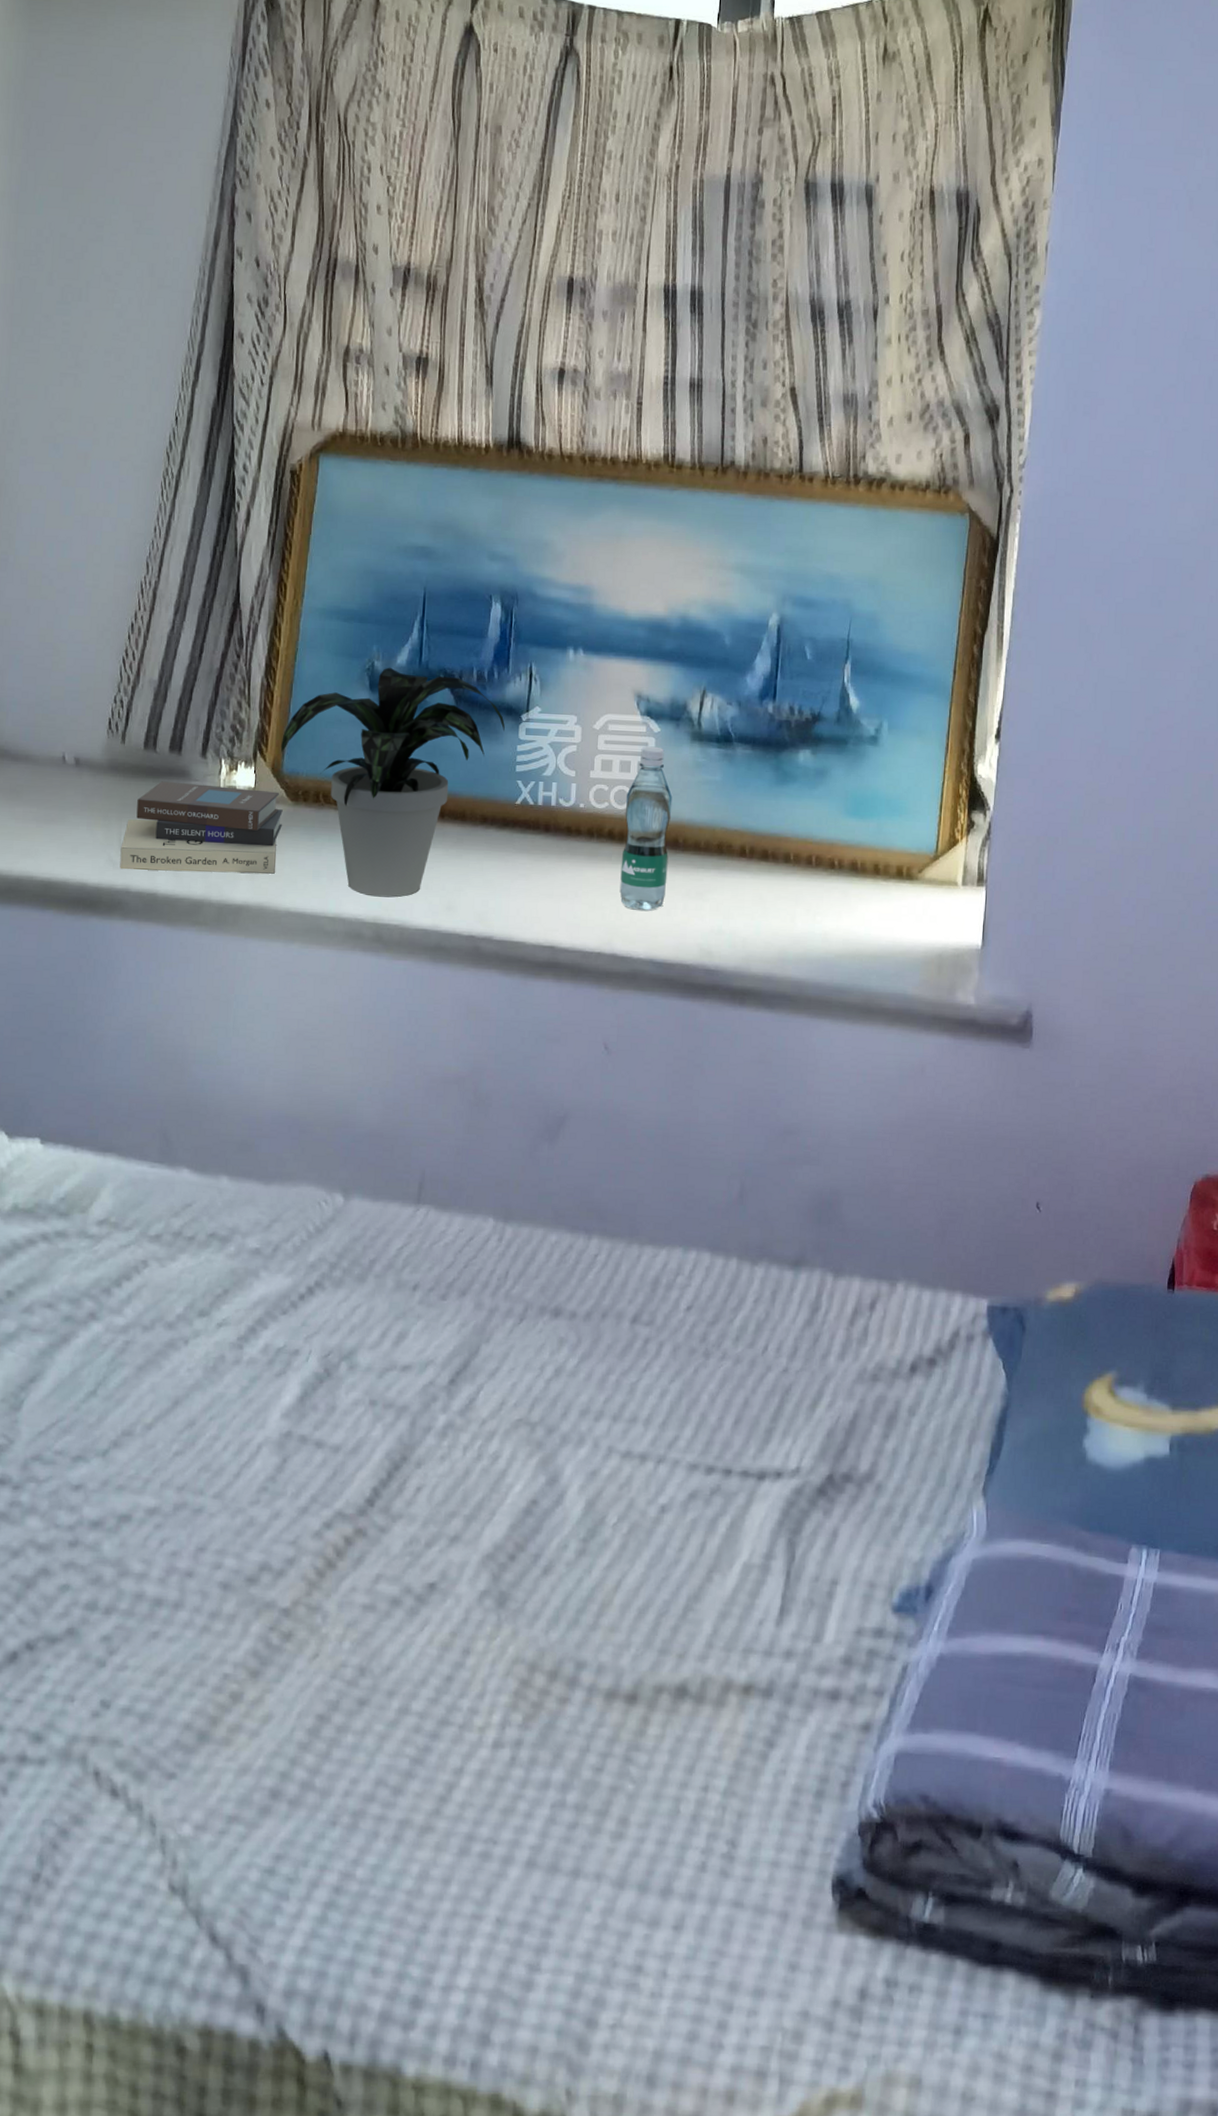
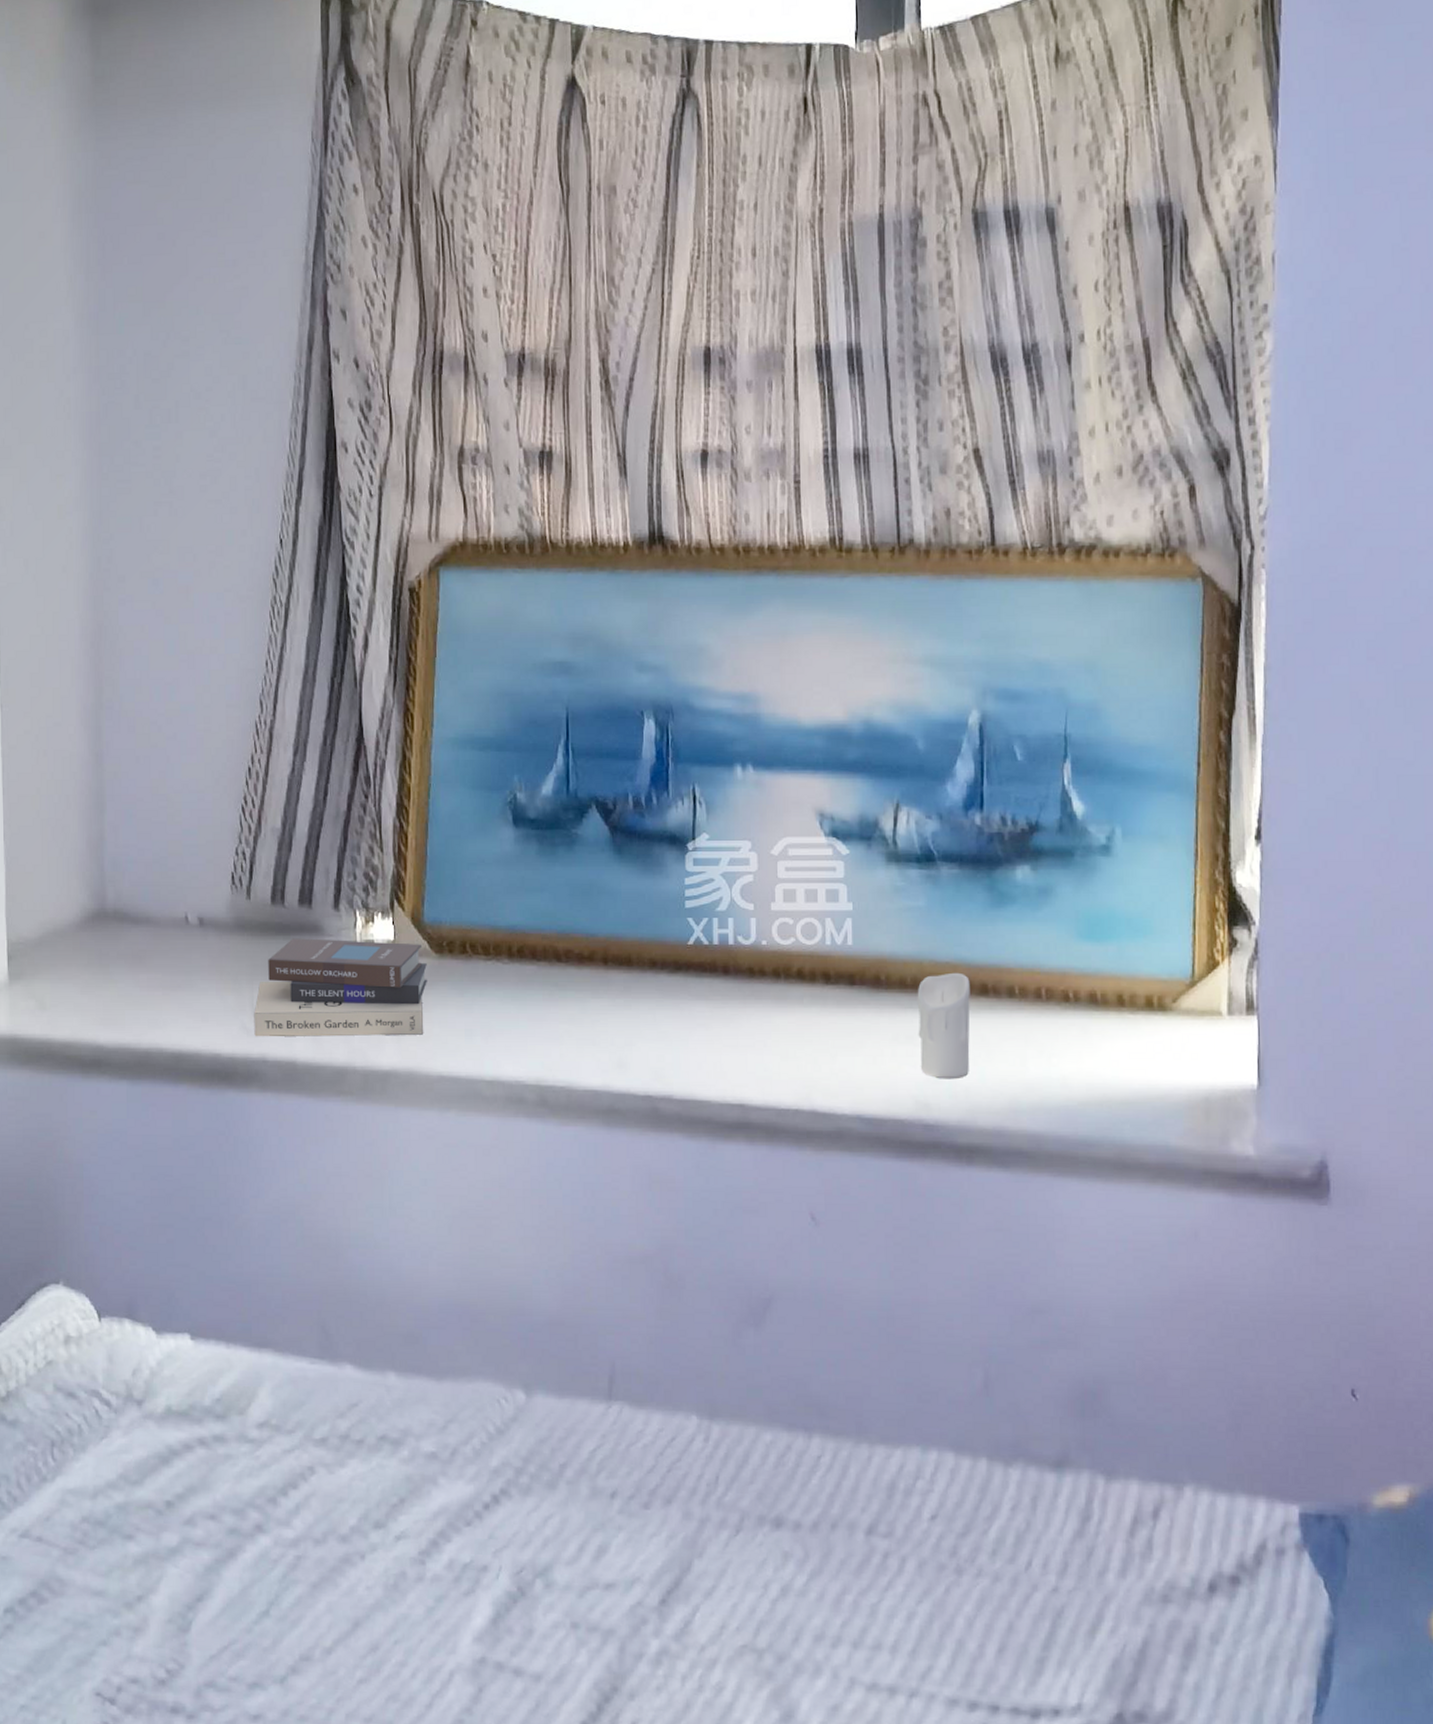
potted plant: present [280,667,505,897] -> none [419,798,669,1056]
bottle: present [620,746,673,912] -> none [814,871,870,1061]
candle: none [706,839,753,931] -> present [917,972,970,1079]

